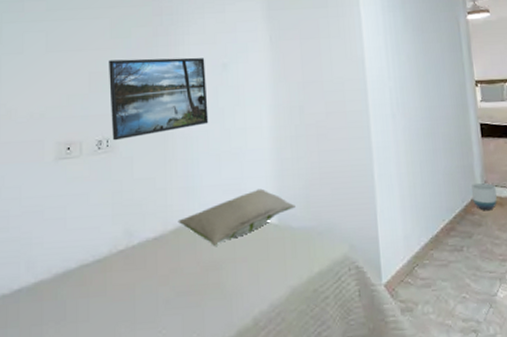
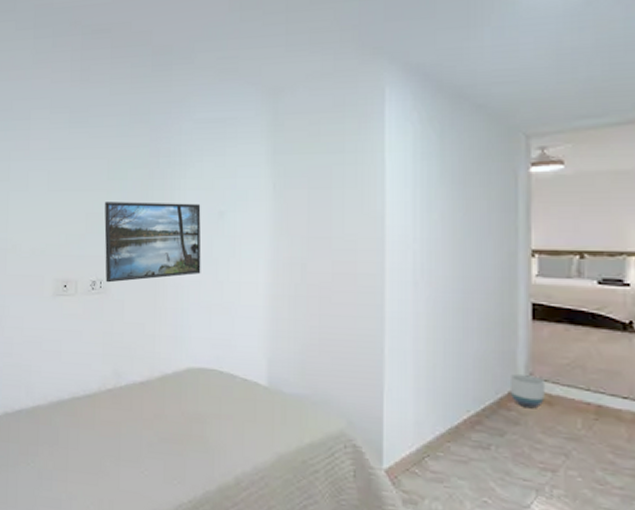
pillow: present [178,188,296,246] -> none [164,347,289,399]

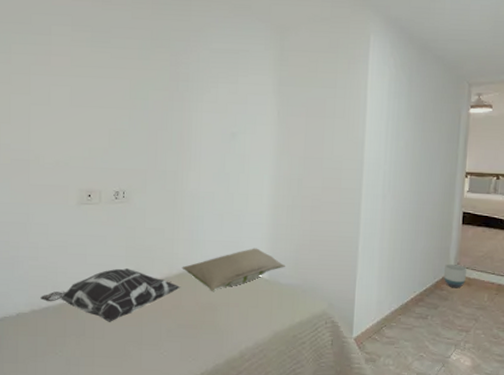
decorative pillow: none [13,368,164,431] -> present [40,268,181,322]
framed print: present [104,202,201,283] -> none [127,119,216,193]
pillow: none [164,347,289,399] -> present [182,248,285,291]

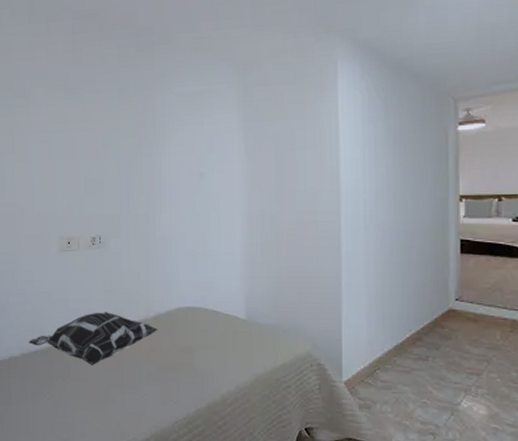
pillow: present [182,248,285,291] -> none [158,287,263,333]
planter: present [443,263,466,289] -> none [443,297,471,326]

